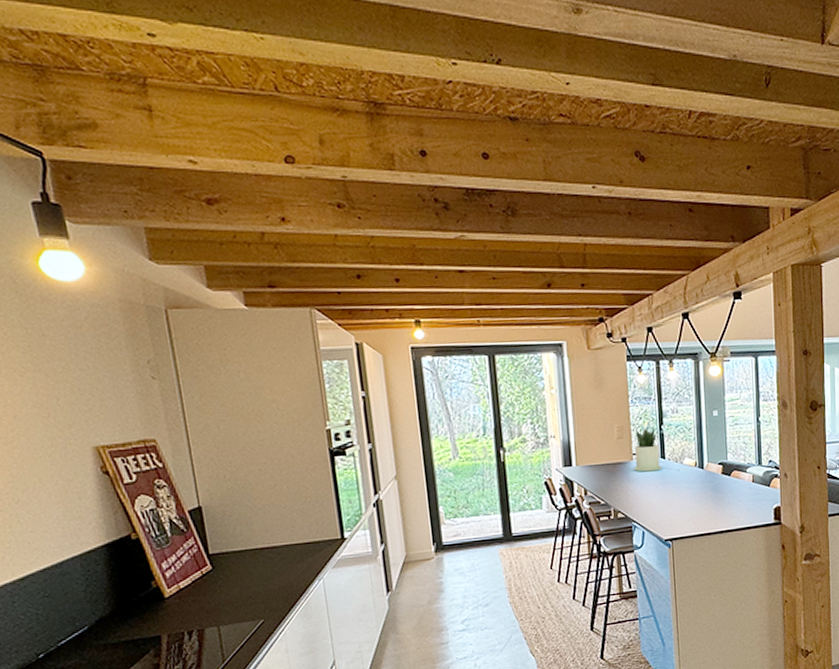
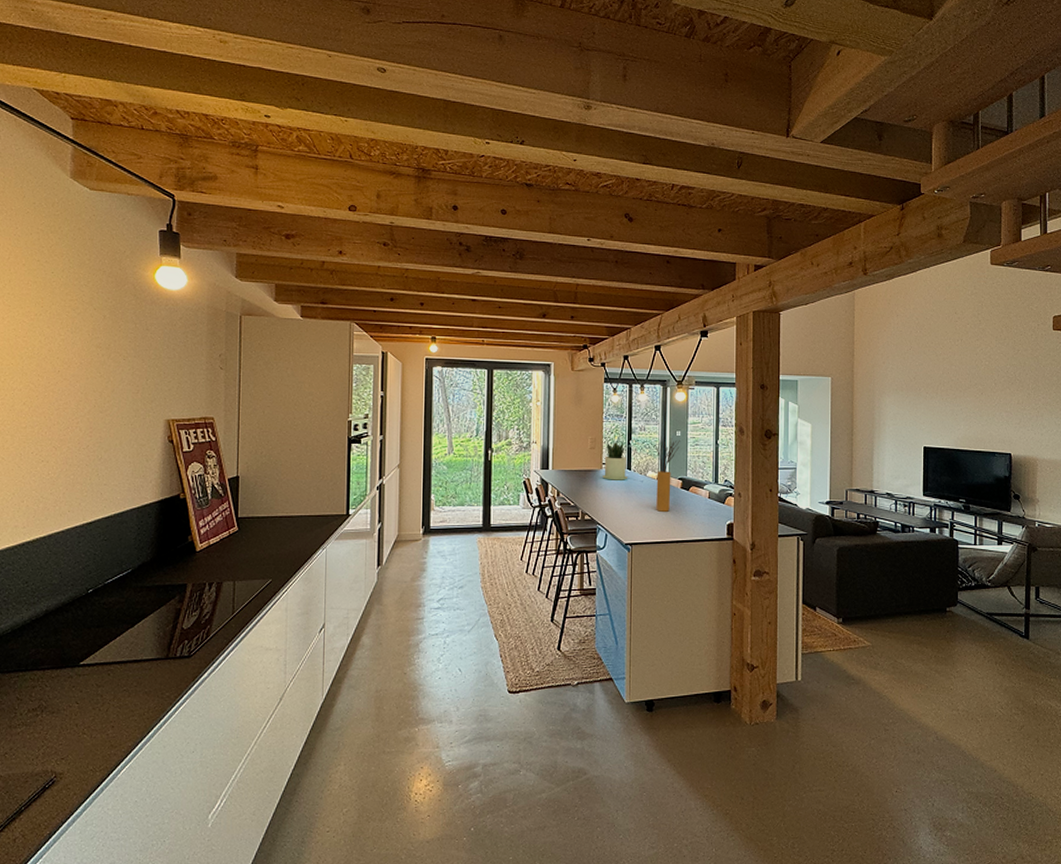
vase: none [691,419,718,502] -> present [656,438,680,512]

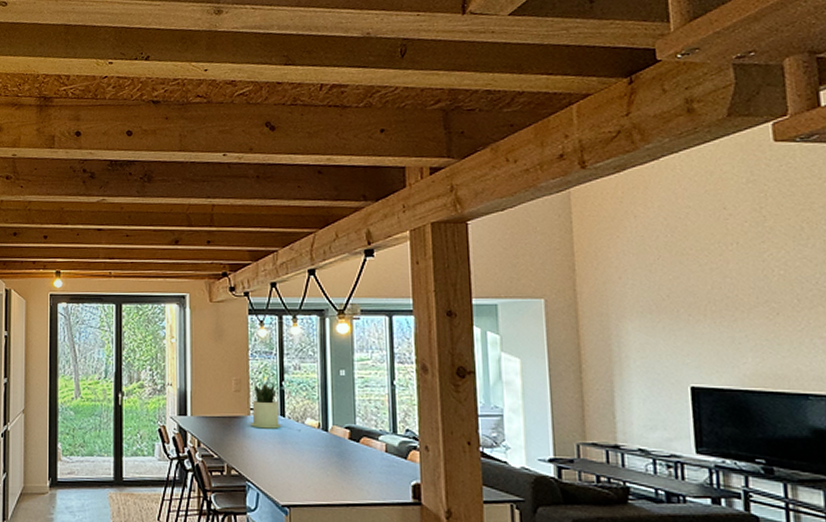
vase: present [656,438,680,512] -> none [314,378,345,468]

